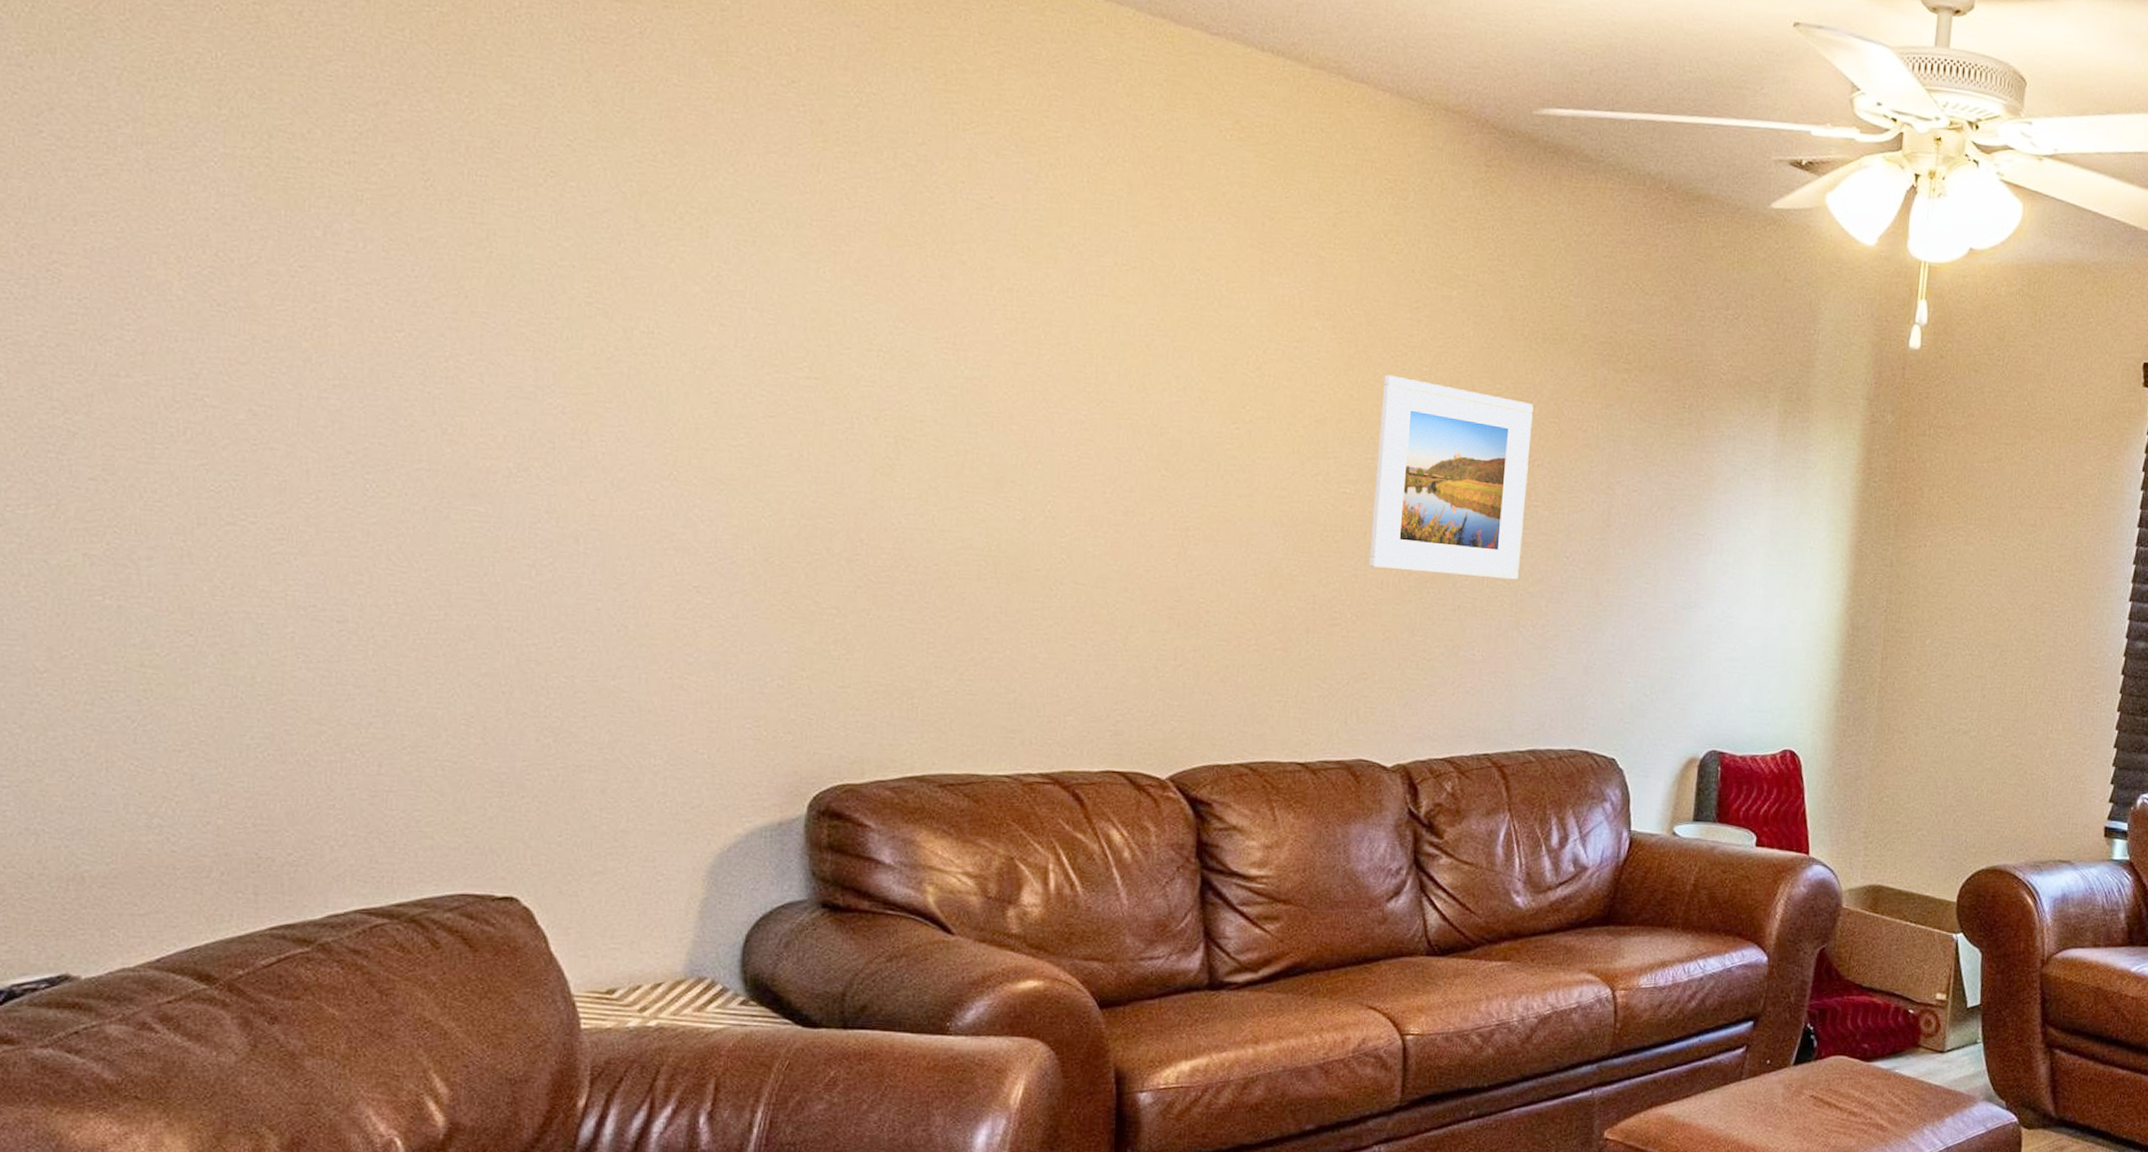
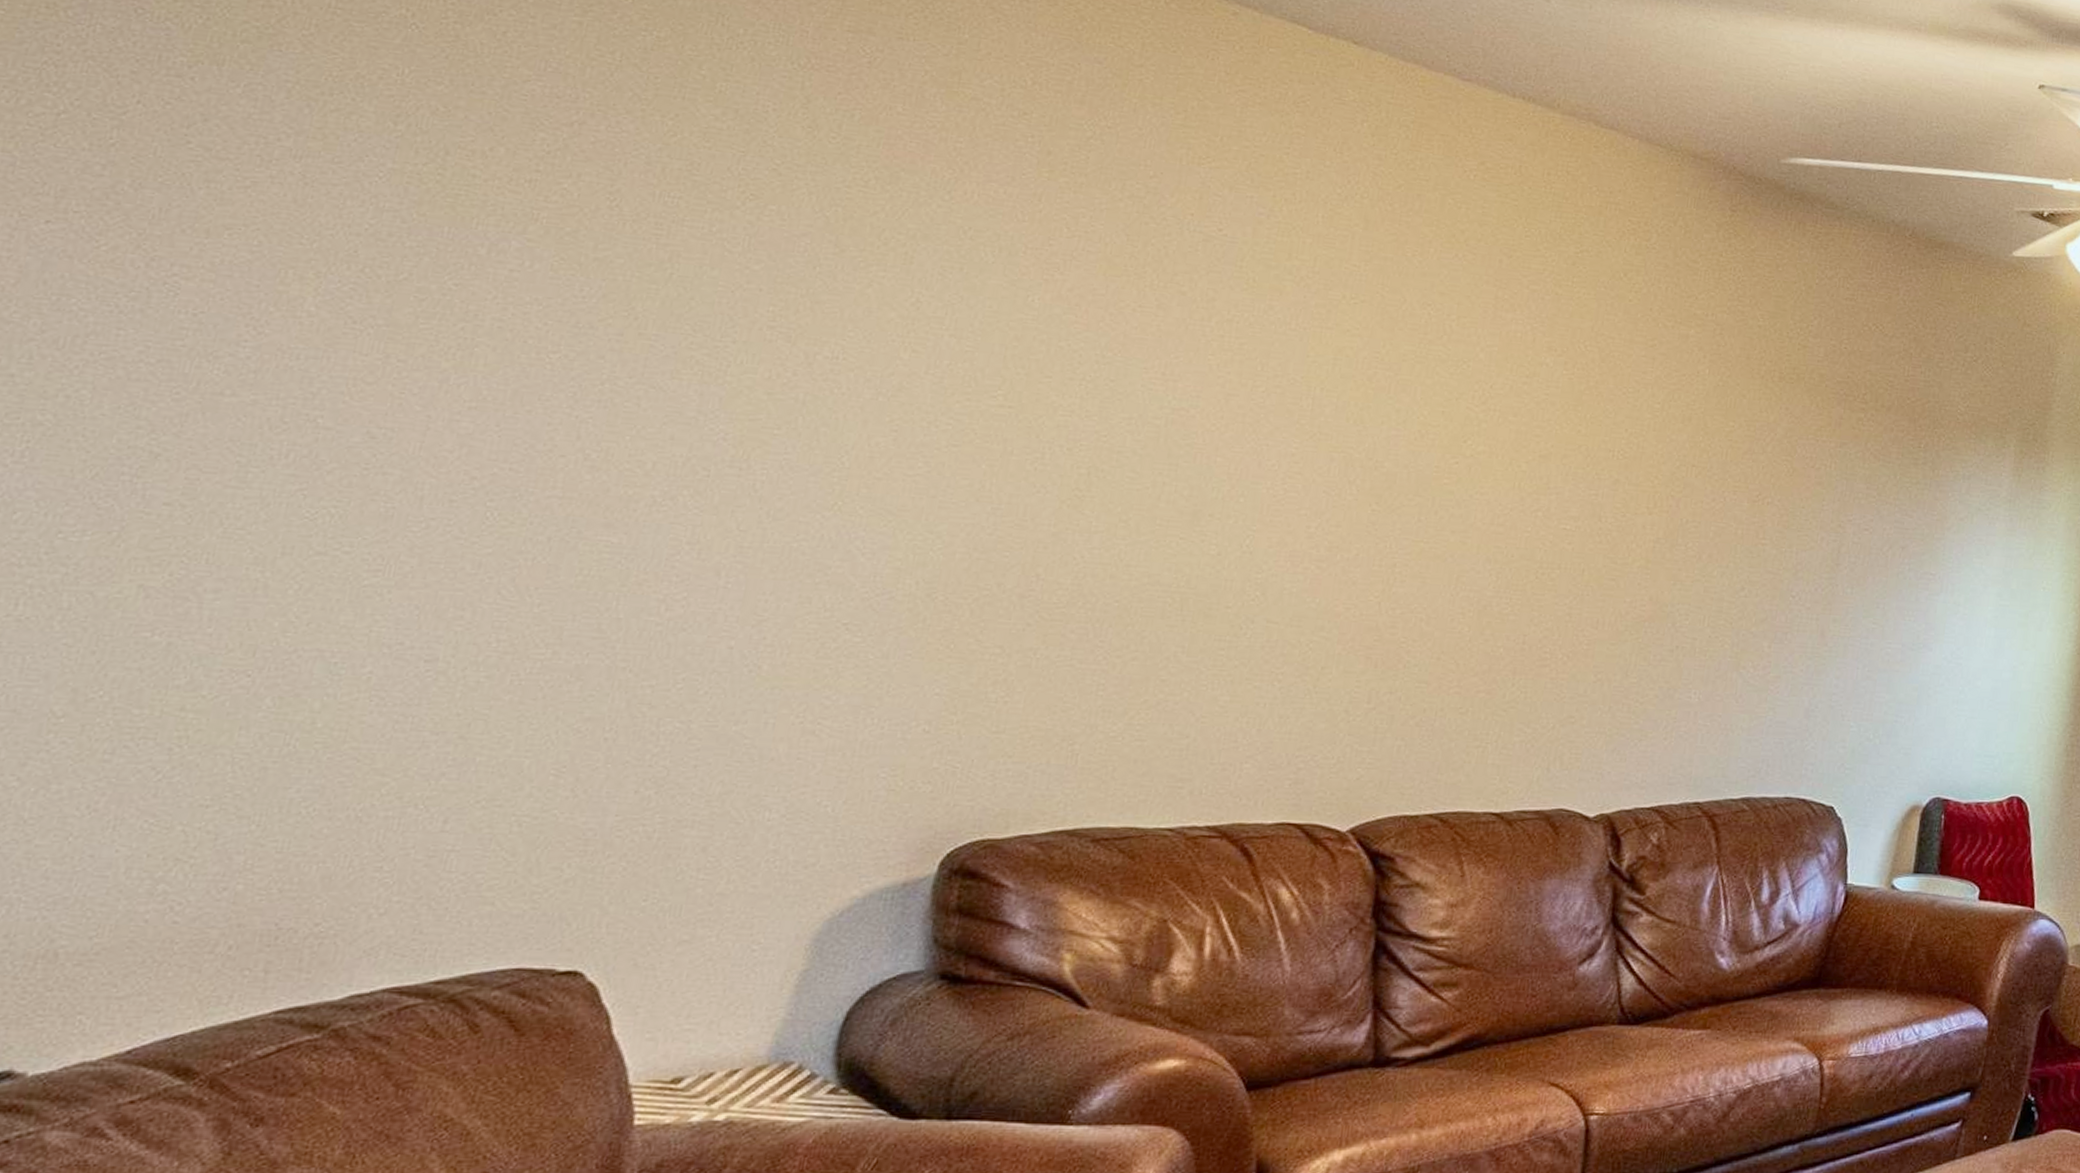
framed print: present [1368,374,1533,580] -> none [1584,411,1766,620]

